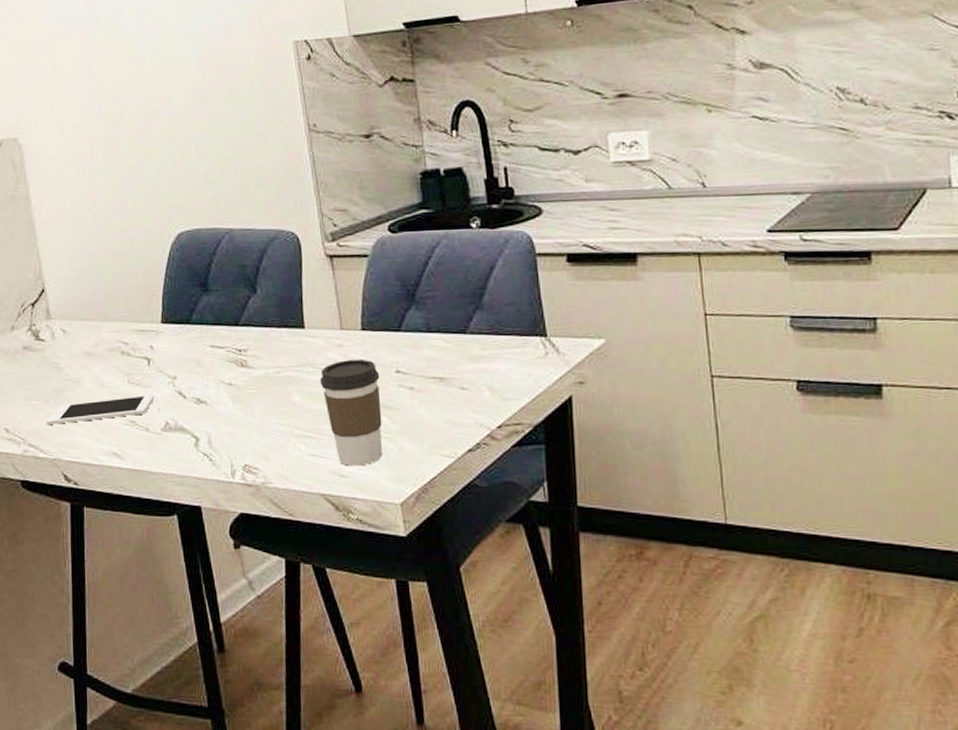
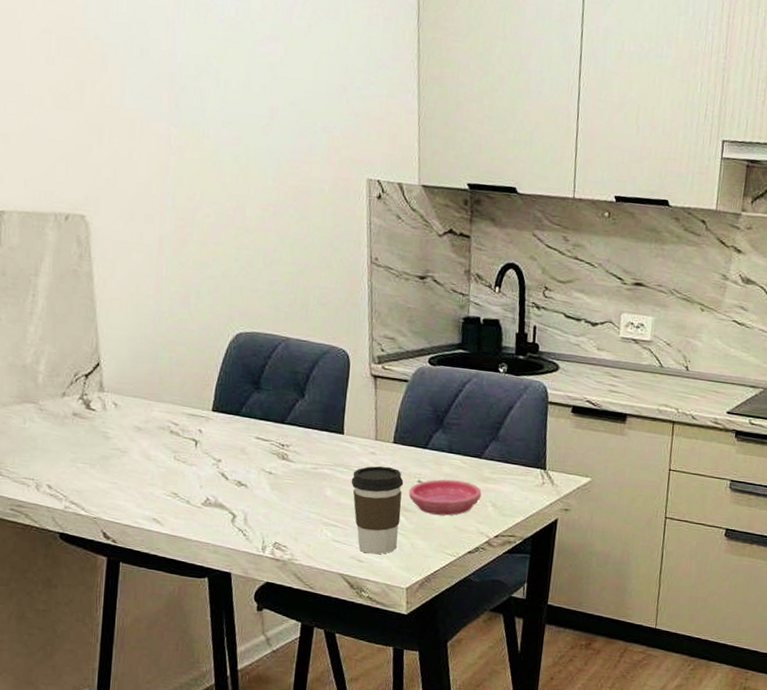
cell phone: present [46,394,155,424] -> none [89,470,198,489]
saucer: none [387,364,474,409] -> present [409,479,482,516]

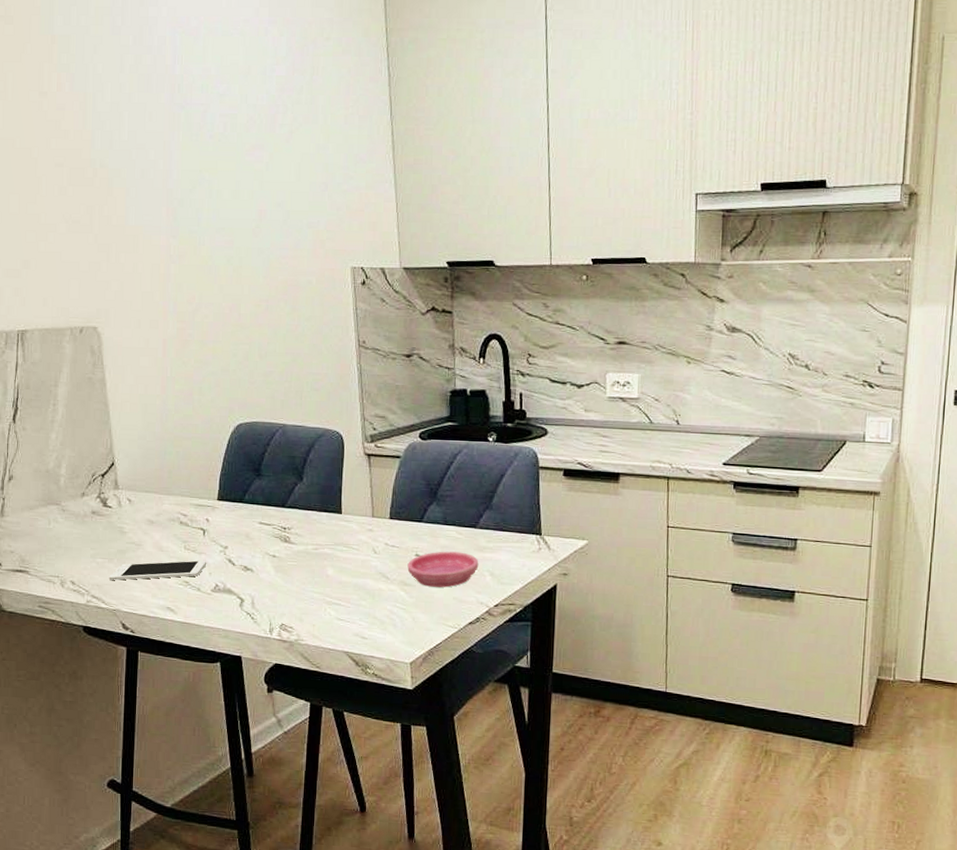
cell phone: none [89,470,198,489] -> present [109,560,207,580]
coffee cup: present [351,465,404,555] -> none [351,542,402,631]

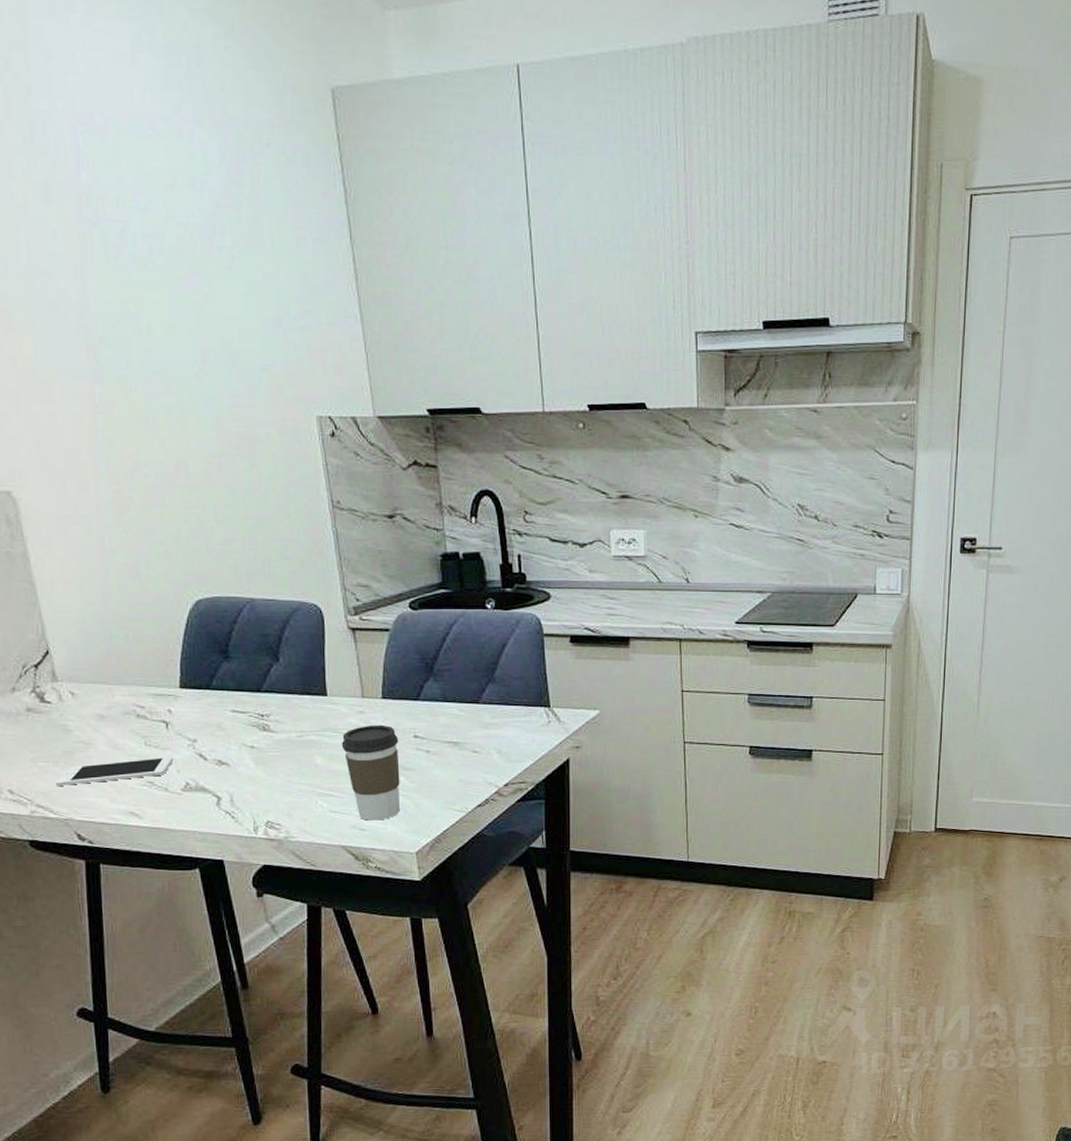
coffee cup: none [351,542,402,631] -> present [341,724,400,821]
saucer: present [407,551,479,588] -> none [406,730,485,770]

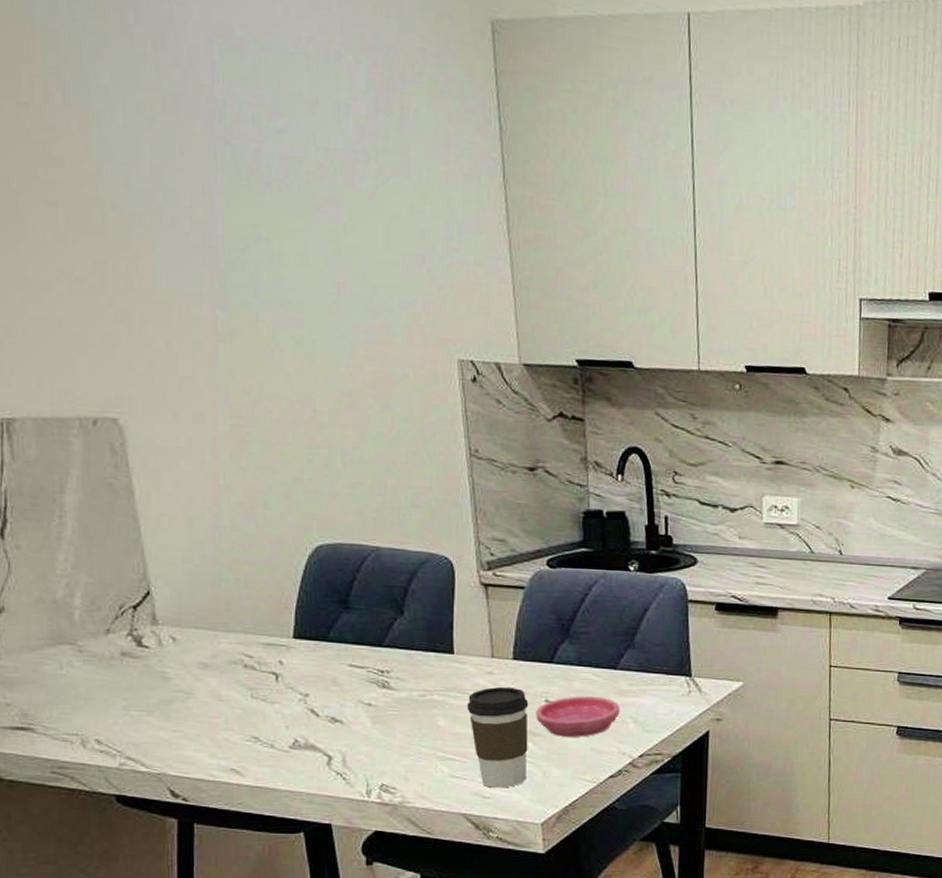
cell phone: present [55,756,174,786] -> none [149,710,282,738]
saucer: none [406,730,485,770] -> present [536,696,620,737]

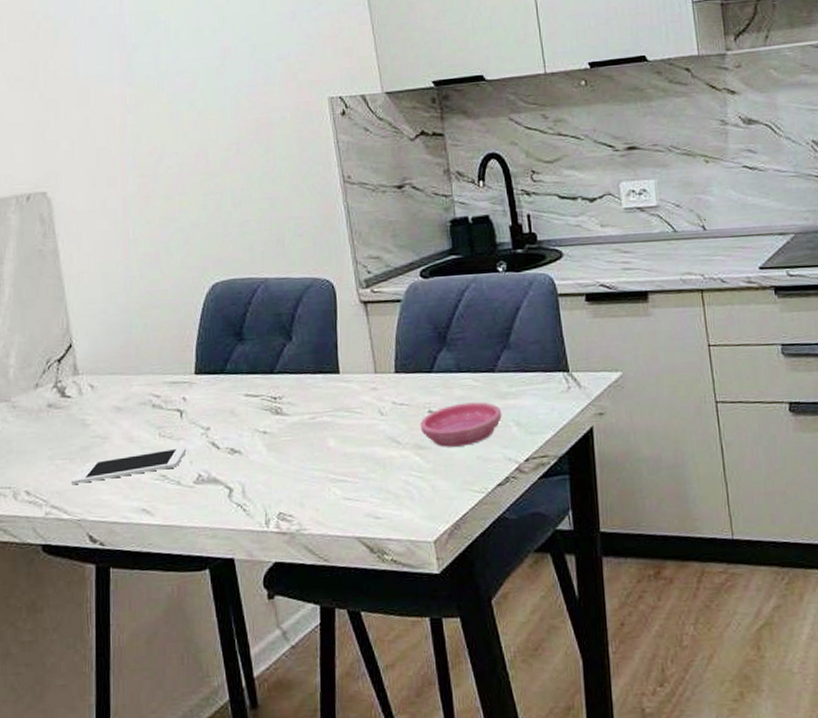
cell phone: none [149,710,282,738] -> present [70,446,187,484]
coffee cup: present [467,686,529,788] -> none [354,401,416,507]

